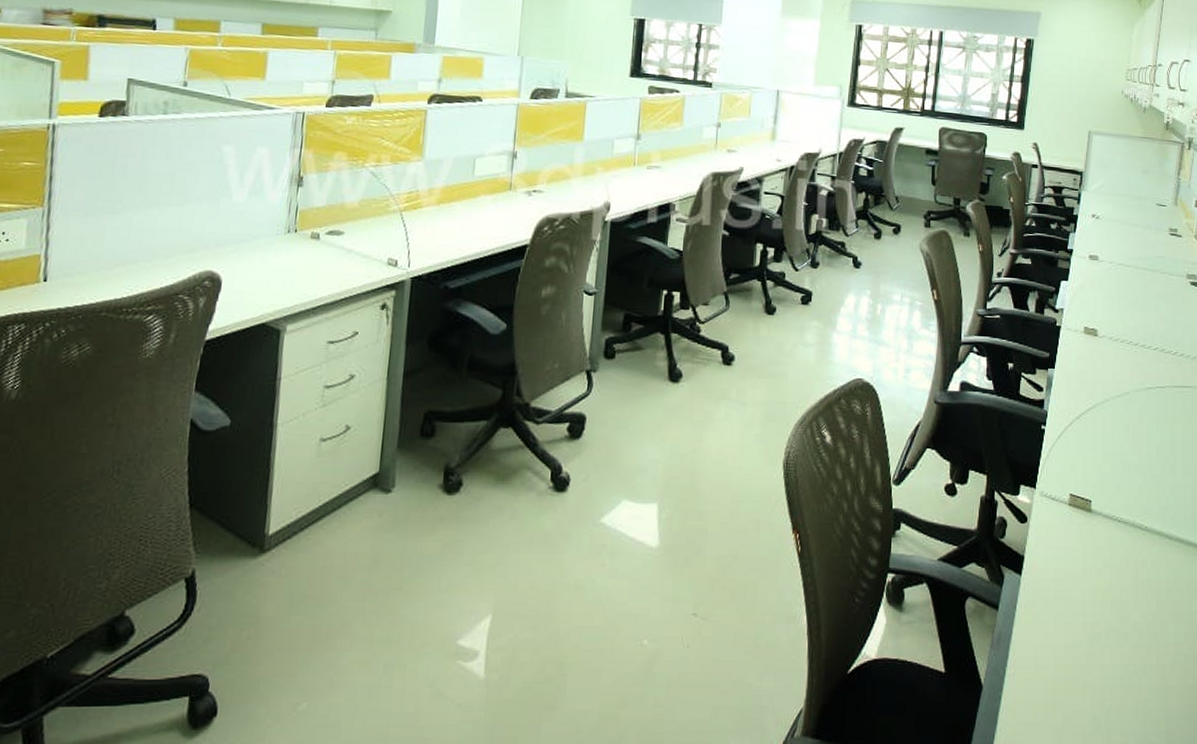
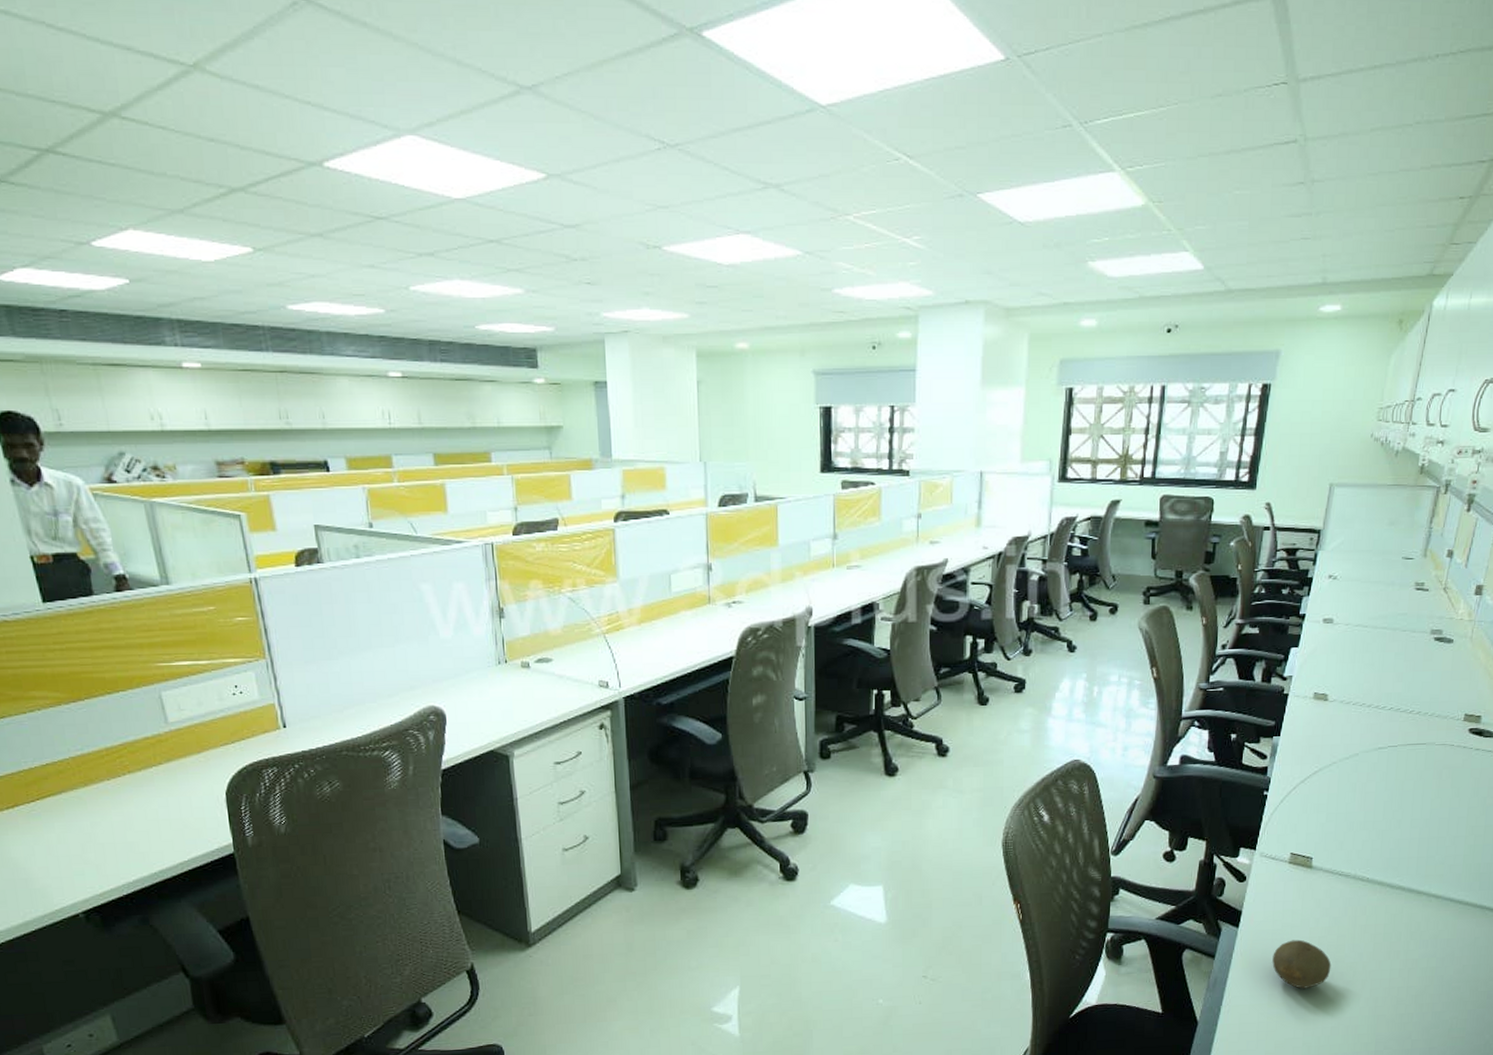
fruit: none [1057,592,1116,651] -> present [1272,939,1332,989]

